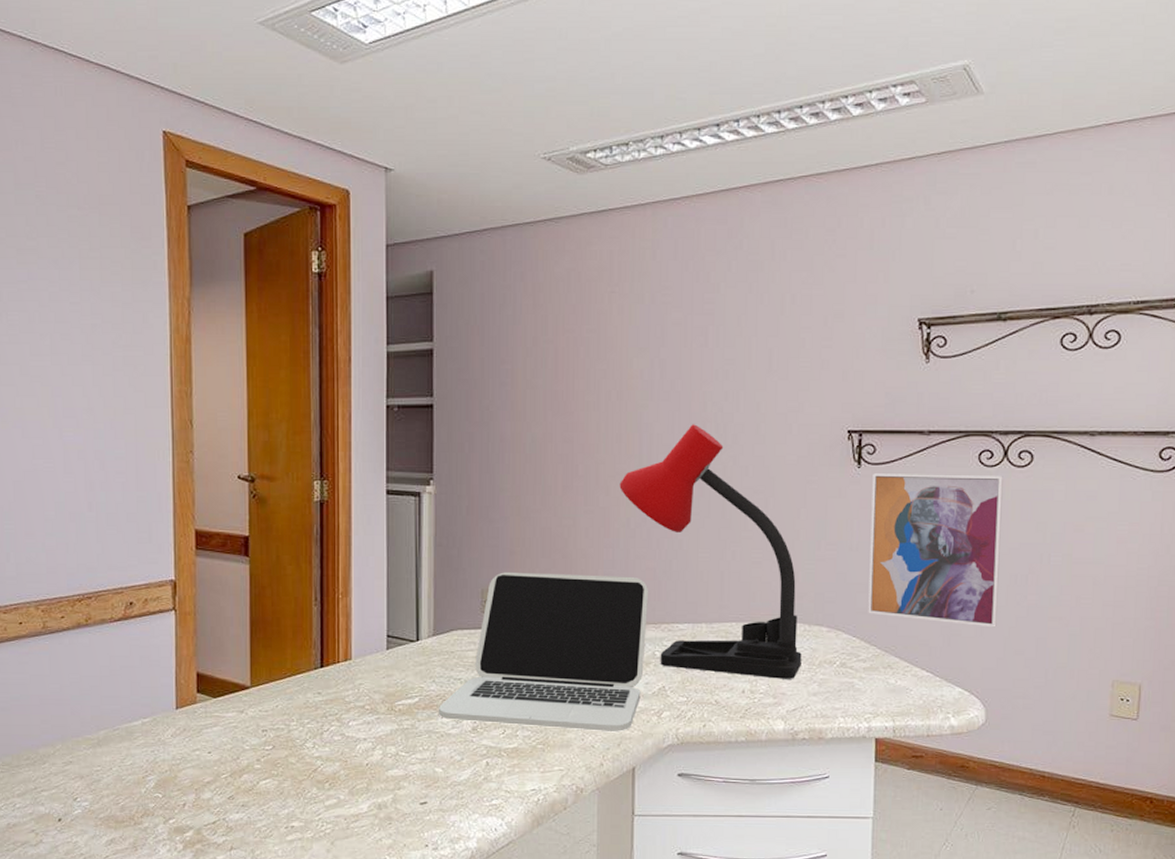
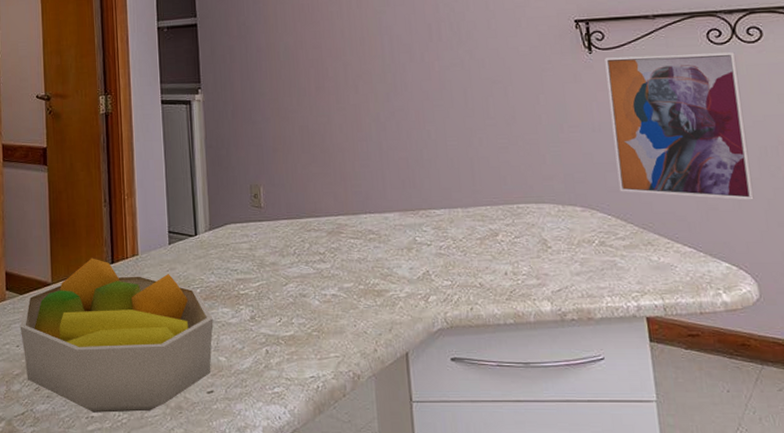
fruit bowl: none [212,661,431,823] -> present [20,258,213,413]
laptop: present [439,572,649,732] -> none [219,166,407,317]
desk lamp: present [619,424,802,679] -> none [366,24,560,260]

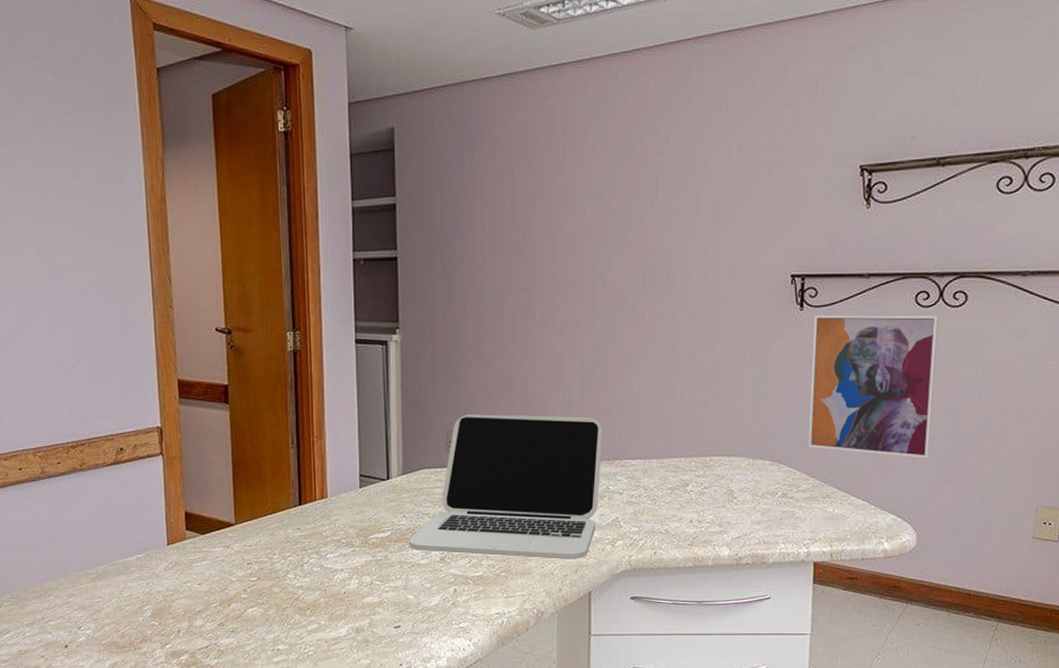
fruit bowl: present [20,258,213,413] -> none [201,499,403,646]
laptop: none [219,166,407,317] -> present [409,414,603,559]

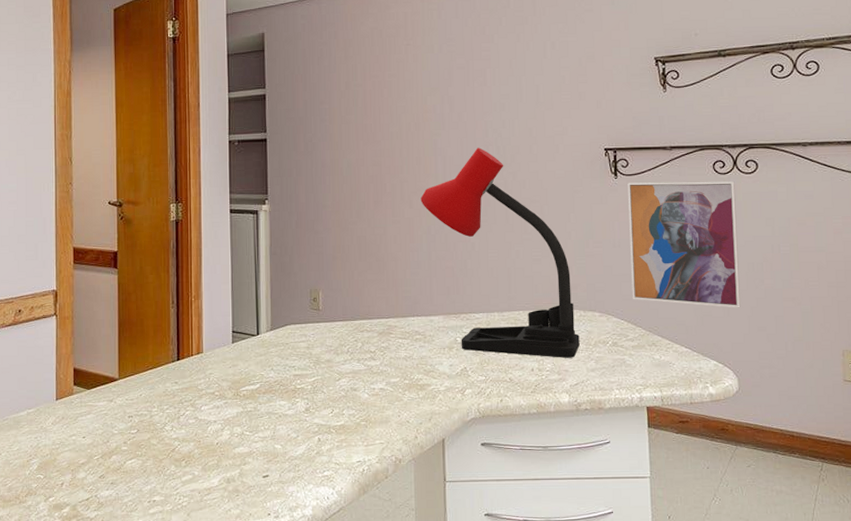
laptop: present [409,414,603,559] -> none [277,274,449,408]
desk lamp: none [574,271,746,509] -> present [420,147,580,358]

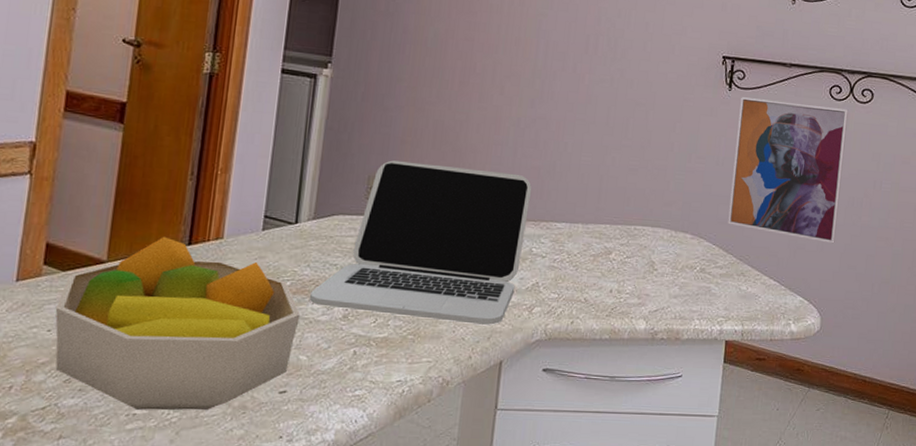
fruit bowl: none [86,355,271,497] -> present [55,236,300,411]
laptop: none [277,274,449,408] -> present [310,160,532,325]
desk lamp: present [420,147,580,358] -> none [513,36,667,282]

